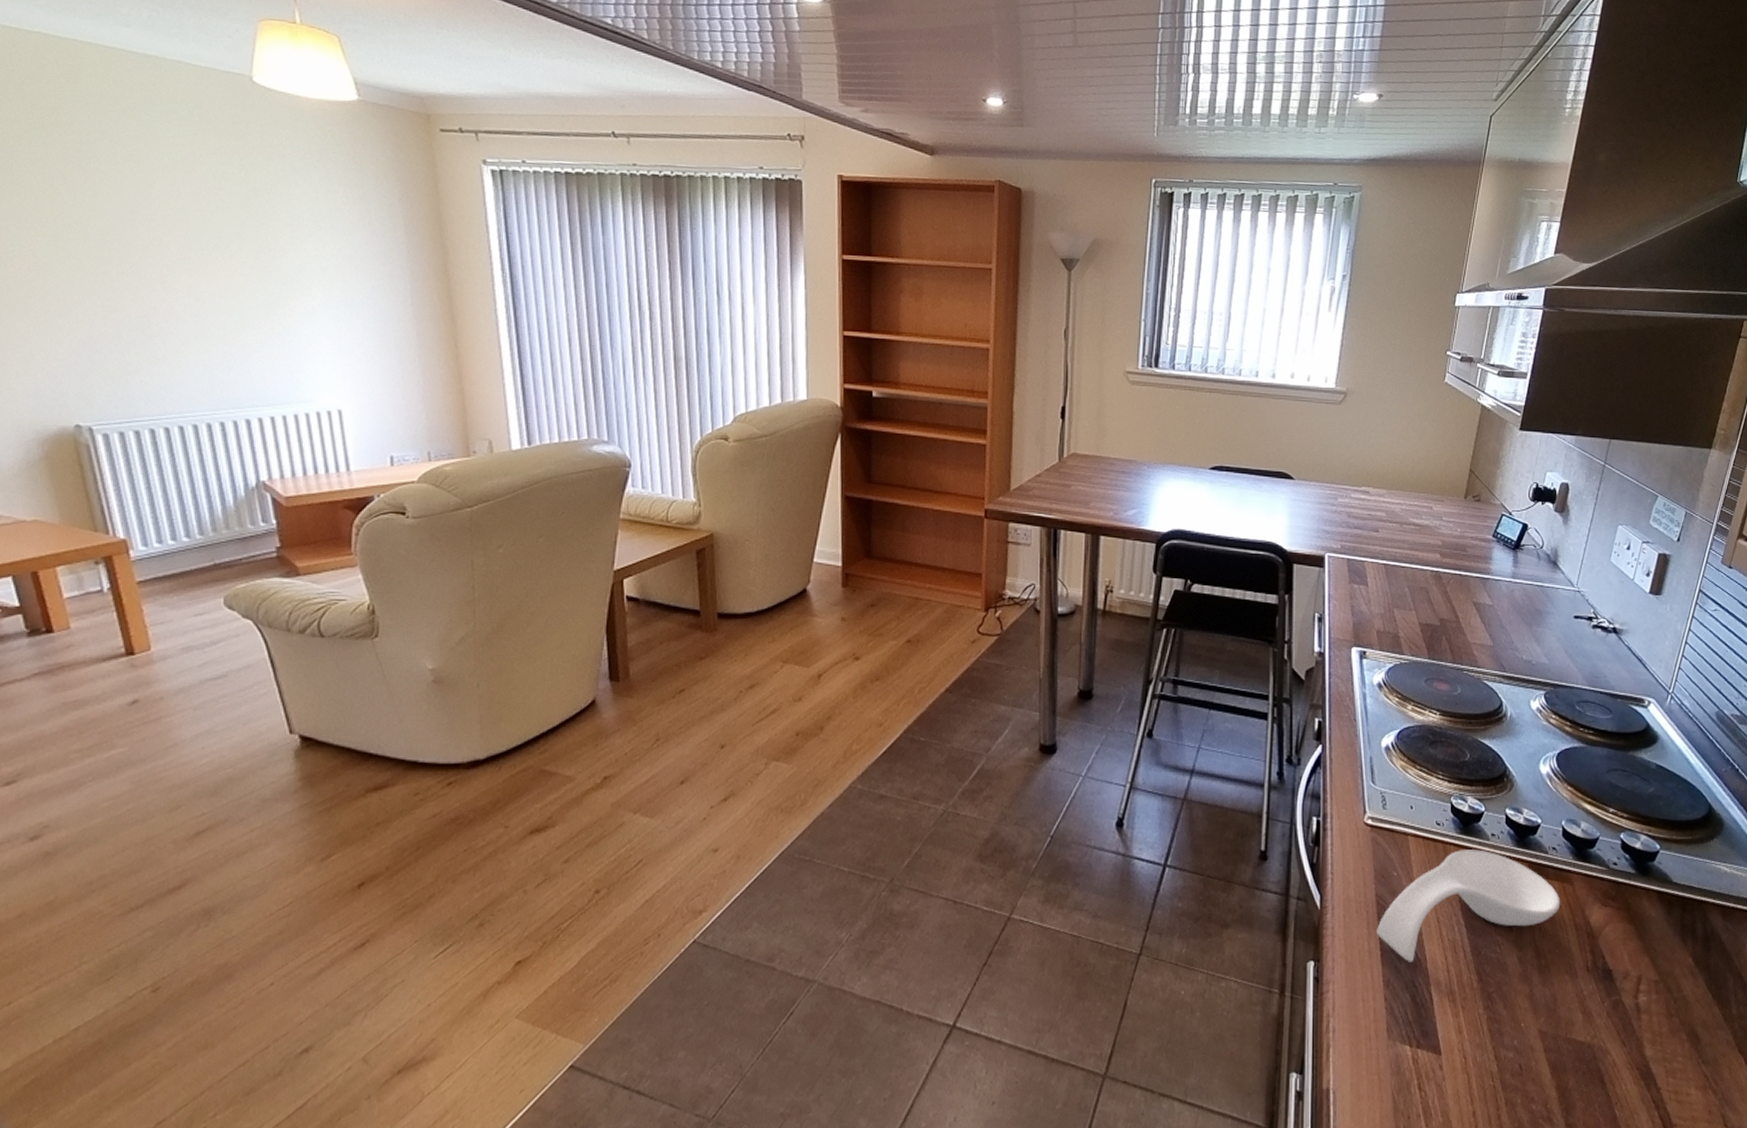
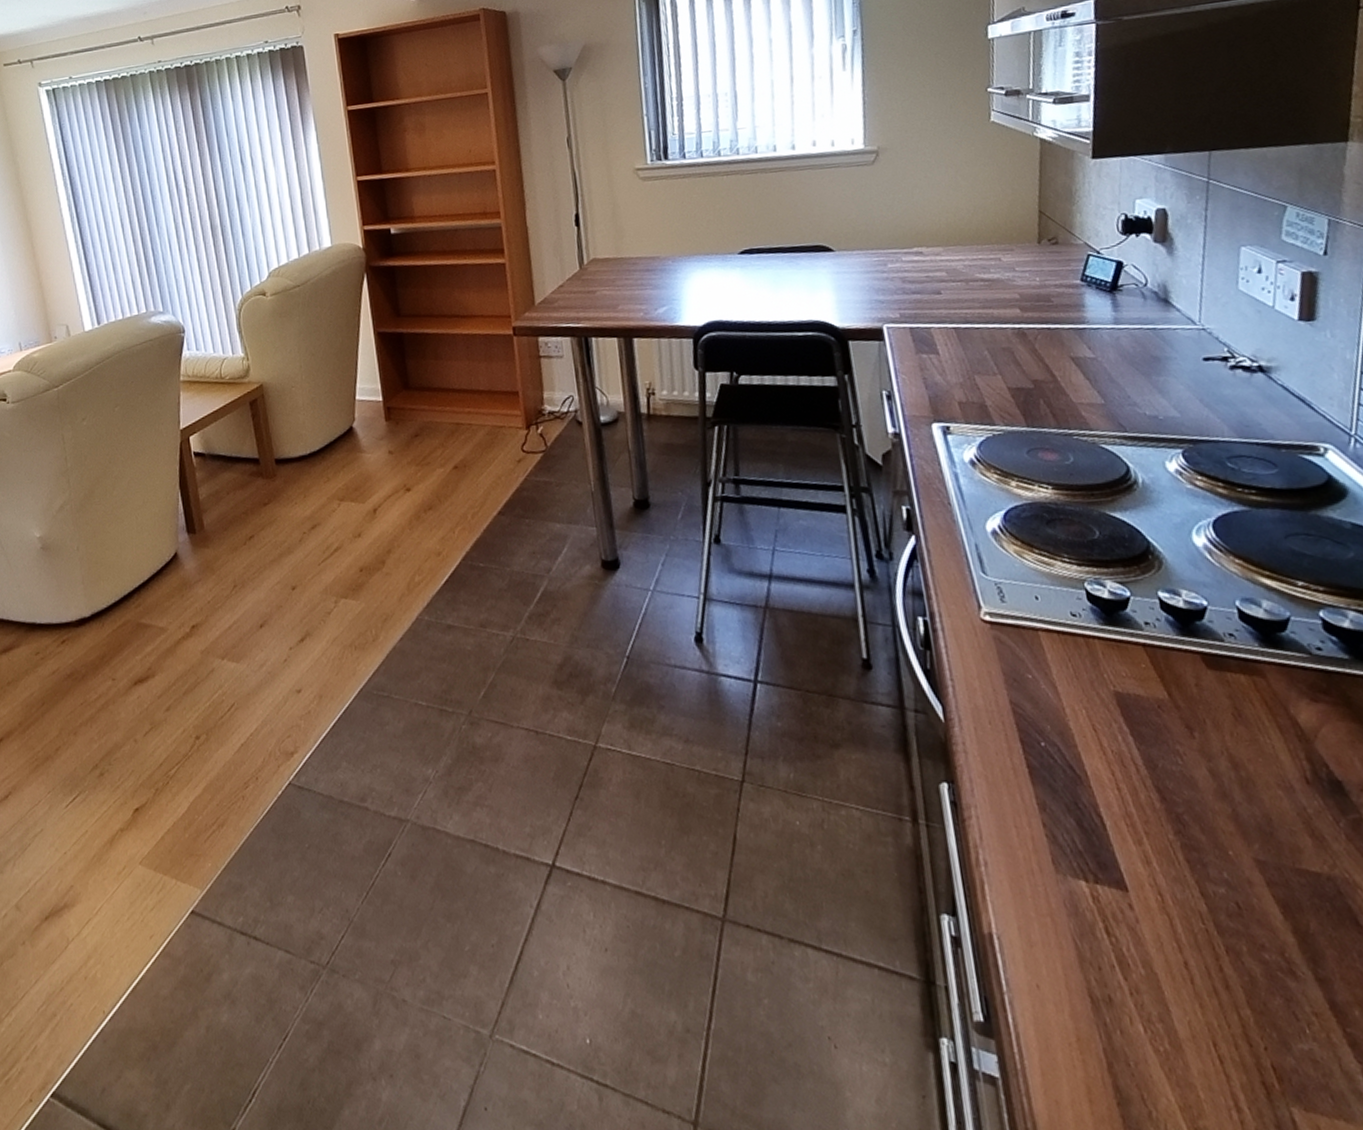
spoon rest: present [1377,849,1561,962] -> none [1018,642,1254,780]

